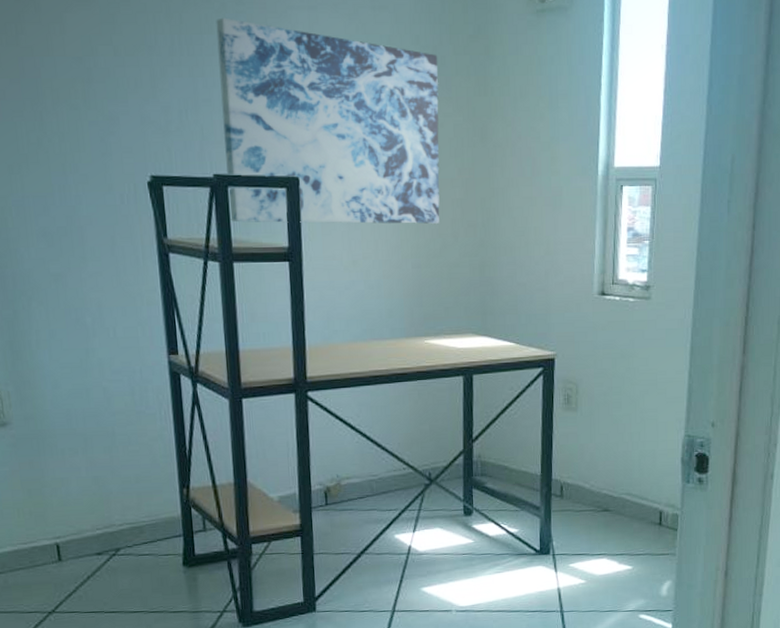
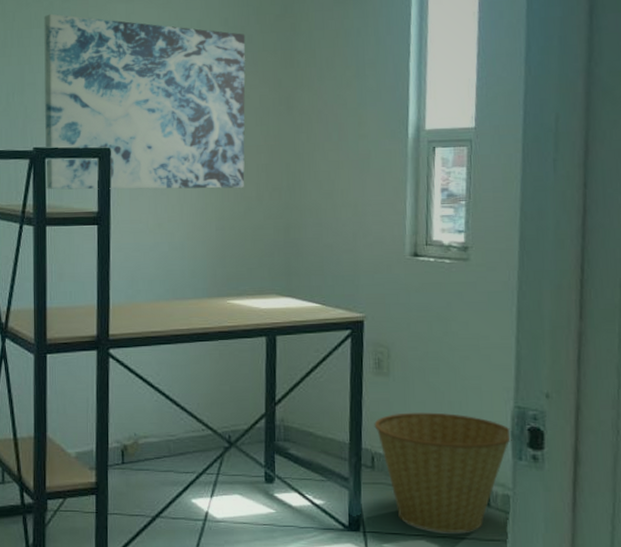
basket: none [563,443,682,550] -> present [374,412,512,532]

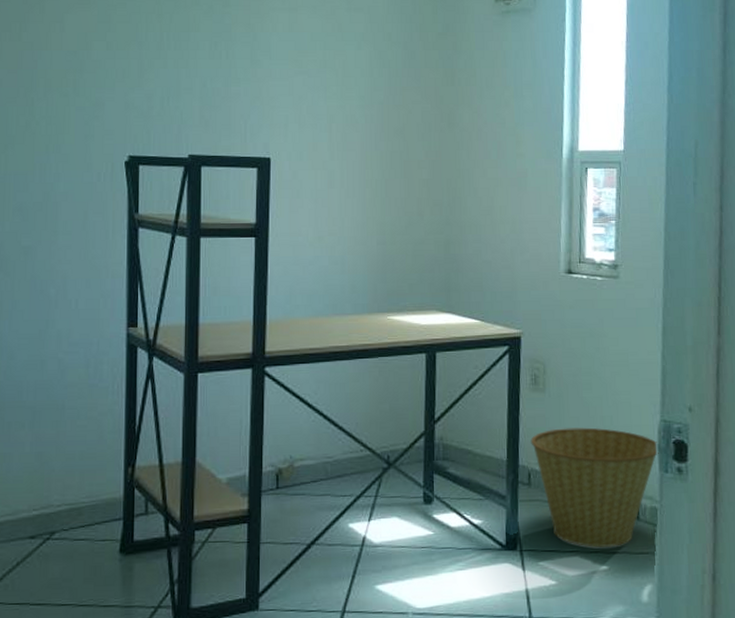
wall art: present [44,13,246,190] -> none [201,18,408,203]

